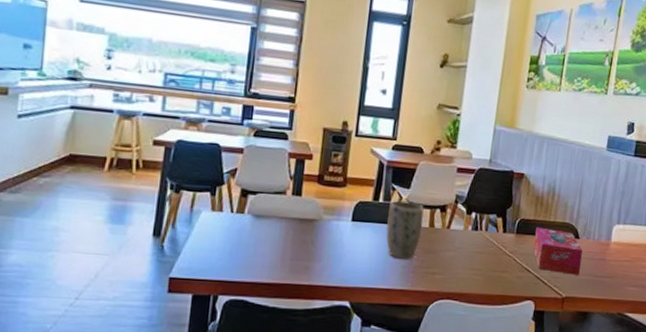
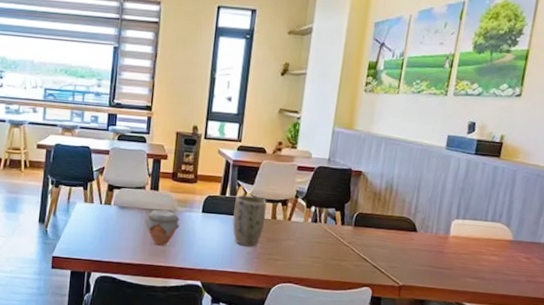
jar: none [284,218,326,261] -> present [144,209,180,246]
tissue box: present [533,226,583,275] -> none [370,220,420,266]

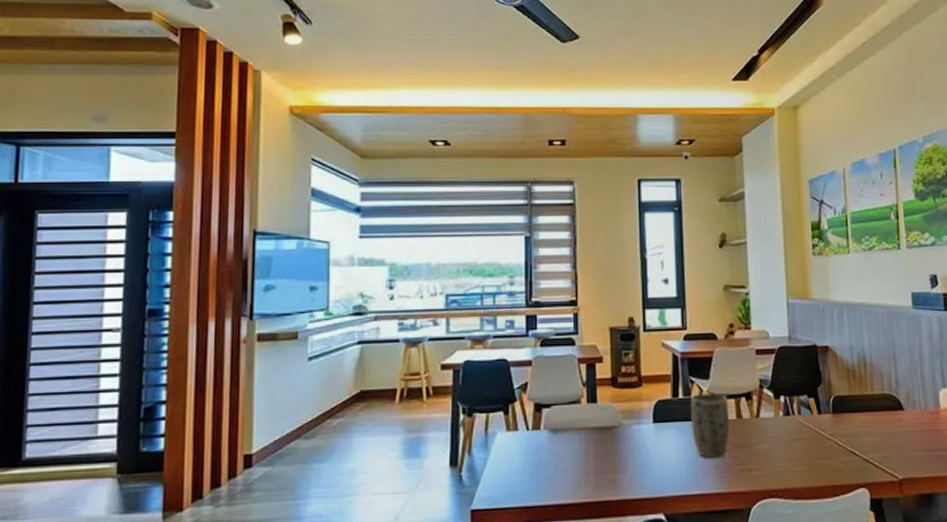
jar: present [144,209,180,246] -> none [584,426,629,474]

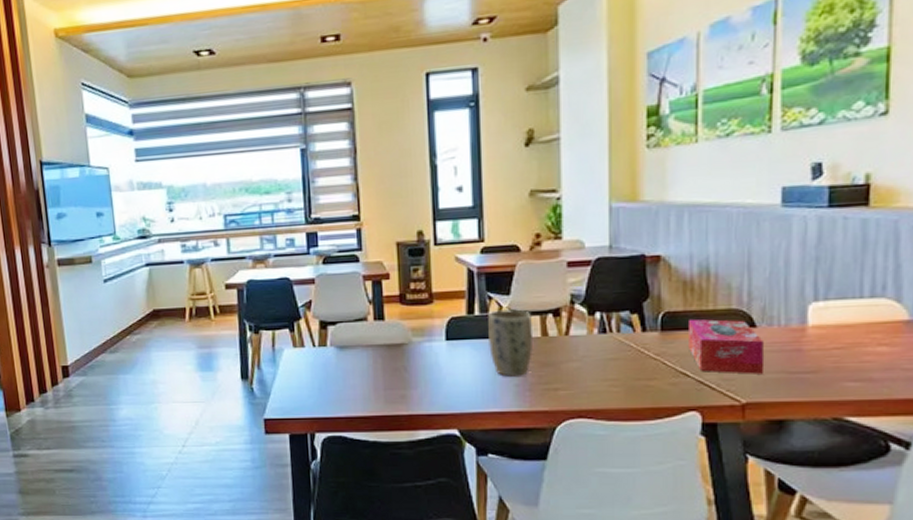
tissue box: none [853,402,912,453] -> present [689,319,763,374]

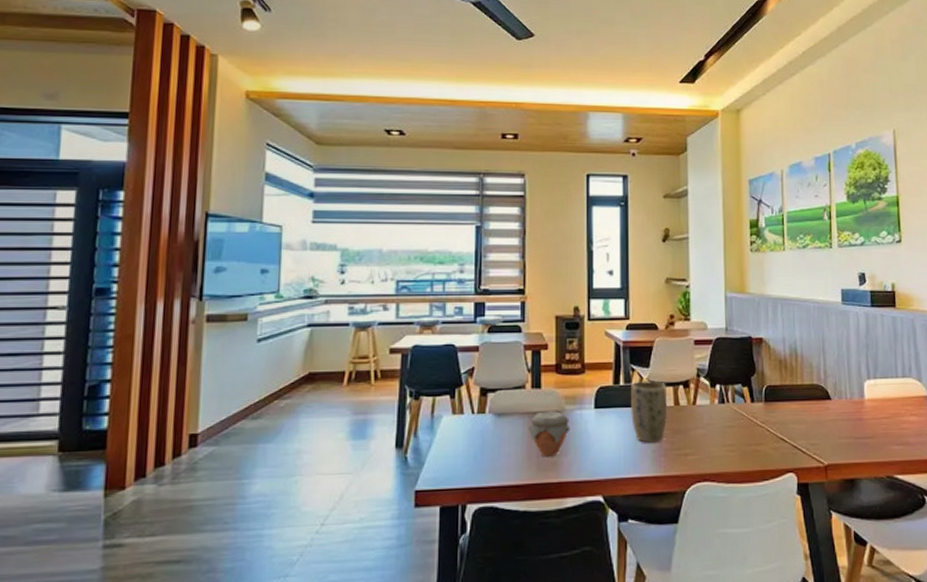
jar: none [373,343,420,390] -> present [528,411,571,457]
tissue box: present [689,319,763,374] -> none [784,392,838,440]

